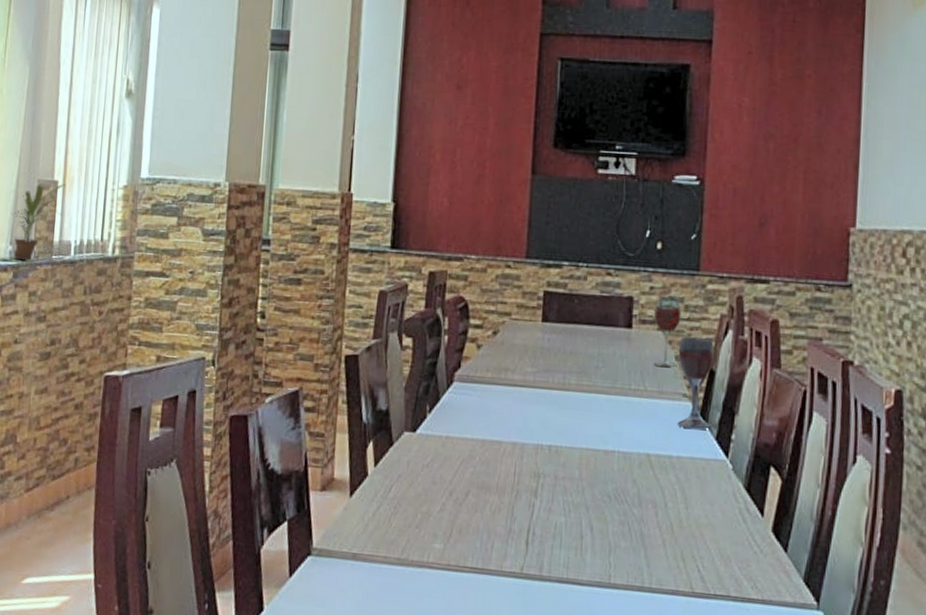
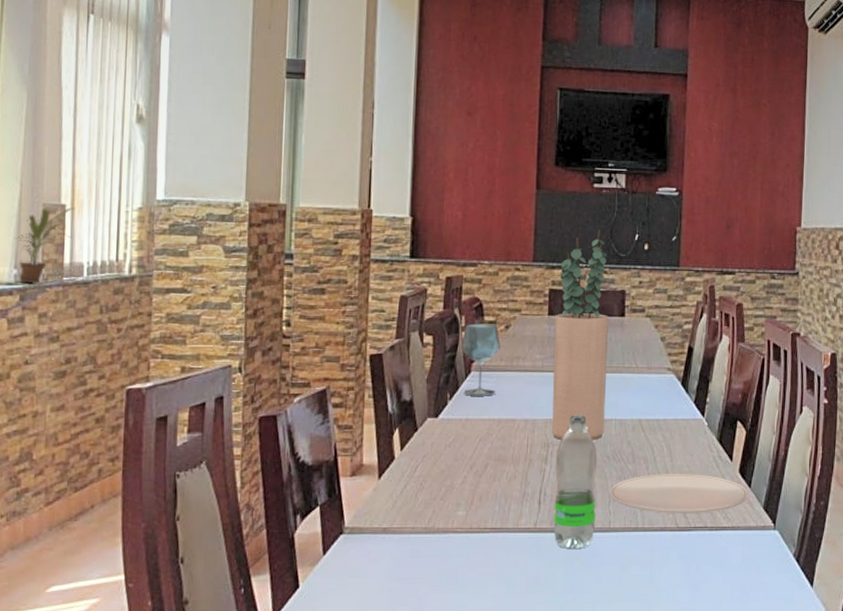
wine glass: none [442,326,488,412] -> present [460,323,501,396]
bottle: none [542,442,596,605] -> present [553,415,597,549]
vase: none [543,223,613,474] -> present [551,229,609,440]
plate: none [610,523,785,579] -> present [609,474,749,513]
wineglass: present [654,296,682,368] -> none [643,288,665,348]
cup: present [677,337,714,430] -> none [663,321,692,397]

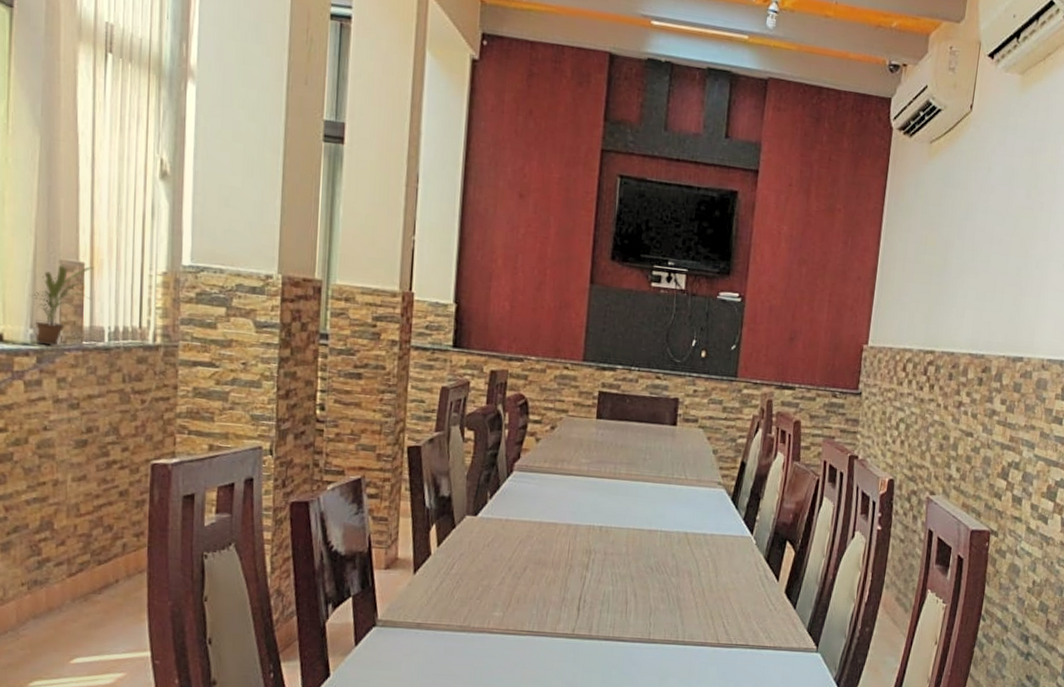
wine glass: present [460,323,501,396] -> none [503,421,546,498]
vase: present [551,229,609,440] -> none [594,332,662,550]
bottle: present [553,415,597,549] -> none [591,523,640,658]
plate: present [609,474,749,513] -> none [651,588,794,631]

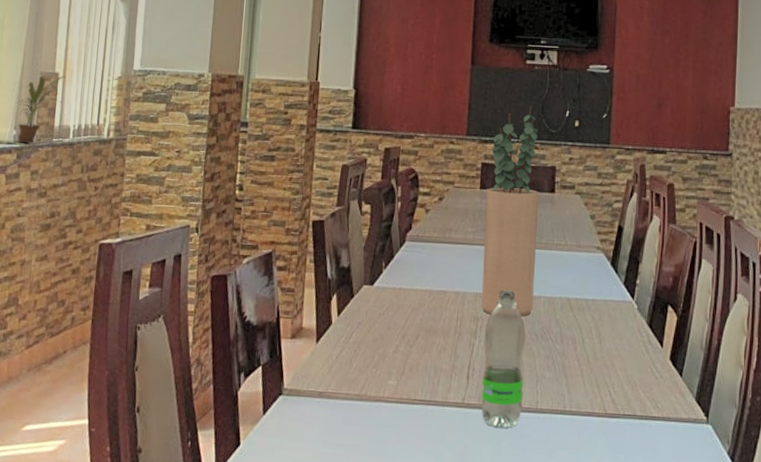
bottle: none [591,523,640,658] -> present [481,290,525,428]
vase: none [594,332,662,550] -> present [481,105,539,317]

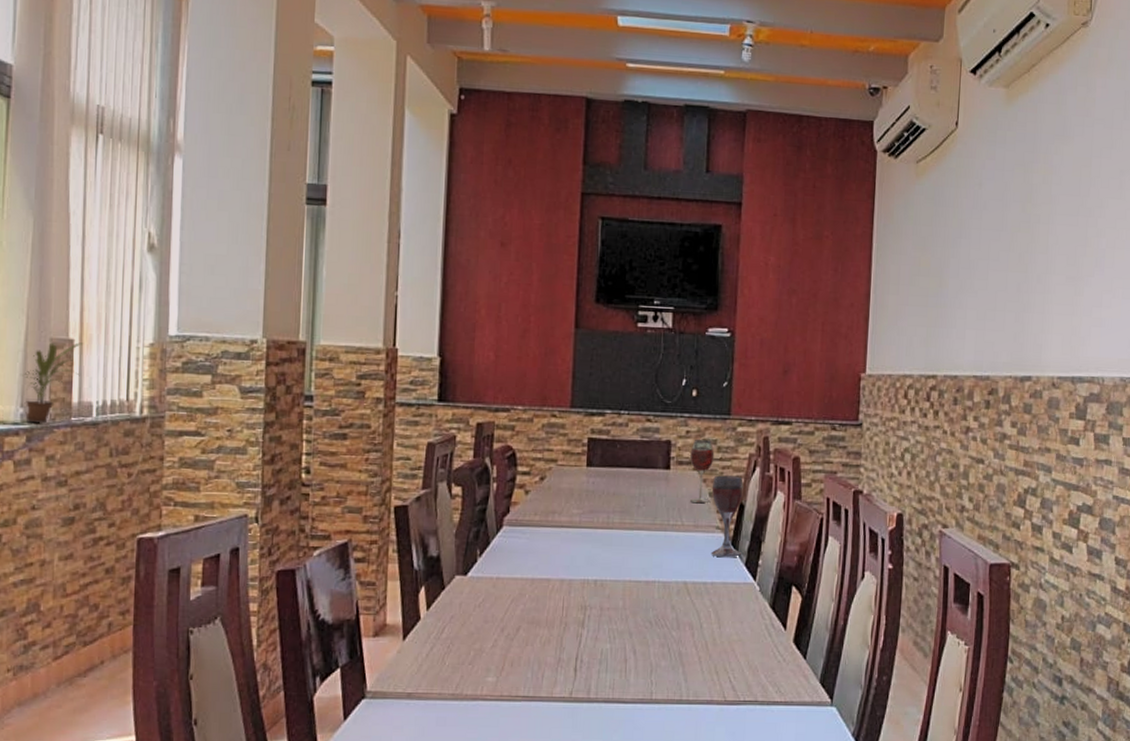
vase: present [481,105,539,317] -> none [589,373,652,603]
bottle: present [481,290,525,428] -> none [590,576,638,721]
wineglass: none [573,165,595,226] -> present [690,439,715,504]
cup: none [592,199,622,277] -> present [711,475,744,558]

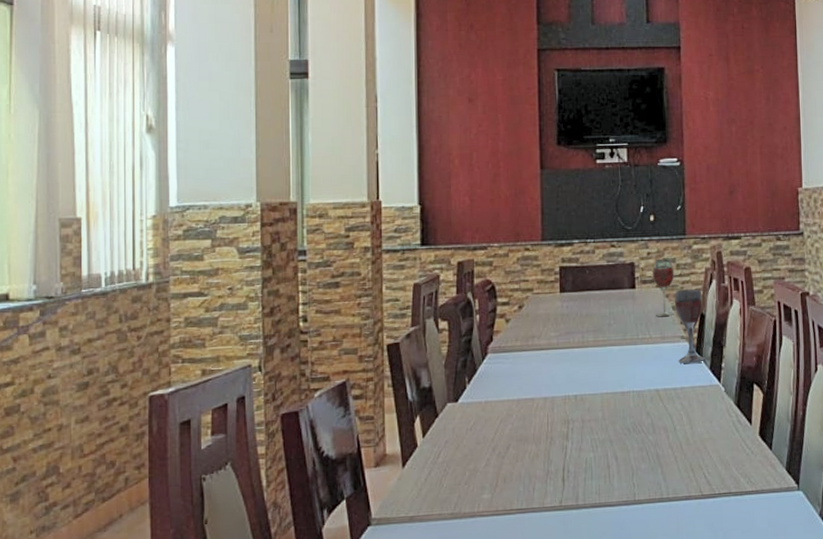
potted plant: present [21,342,83,424] -> none [33,220,90,298]

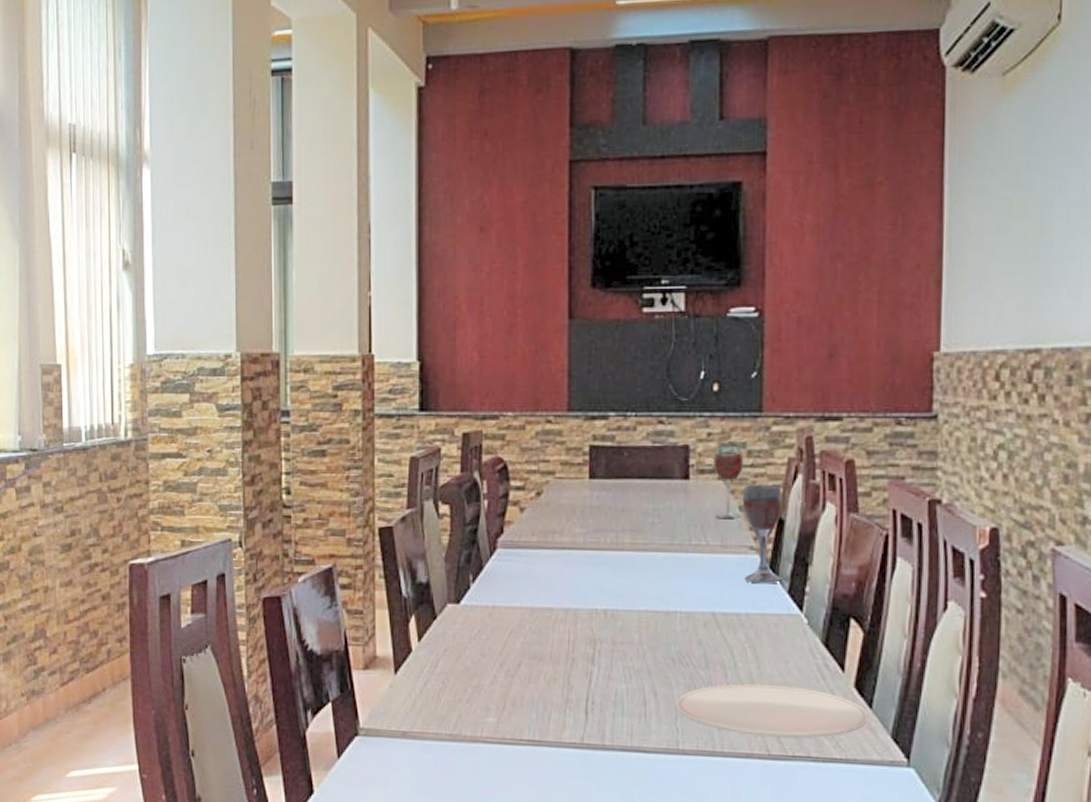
plate: none [632,440,770,482] -> present [676,684,869,739]

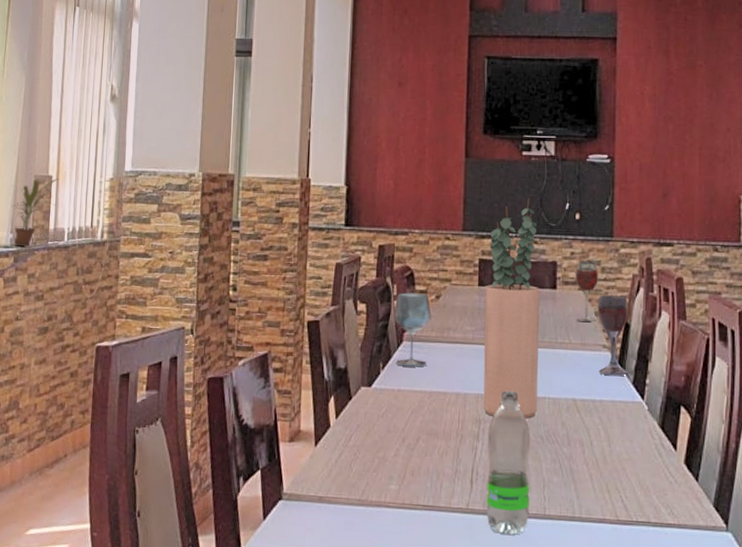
potted plant: none [17,367,69,450] -> present [12,178,59,247]
wine glass: none [483,489,531,579] -> present [392,292,432,367]
vase: none [597,367,668,637] -> present [483,198,540,419]
bottle: none [605,605,659,773] -> present [486,391,530,535]
plate: present [676,684,869,739] -> none [544,459,696,507]

